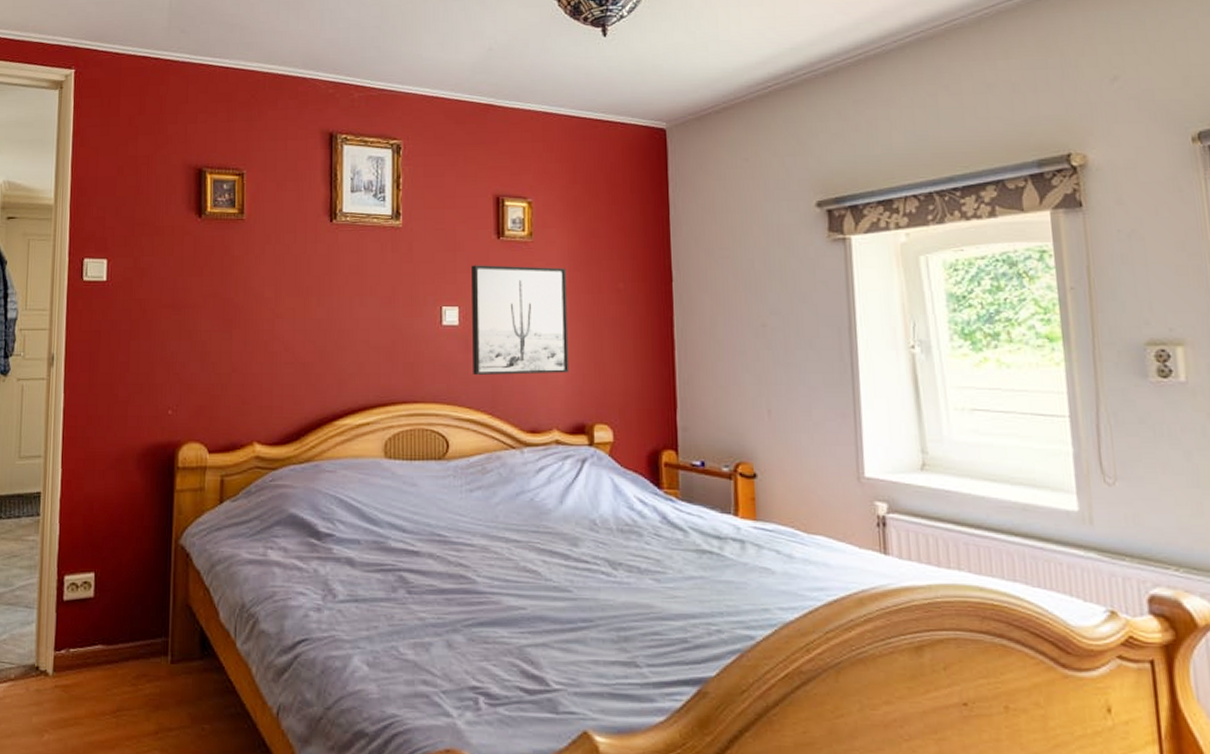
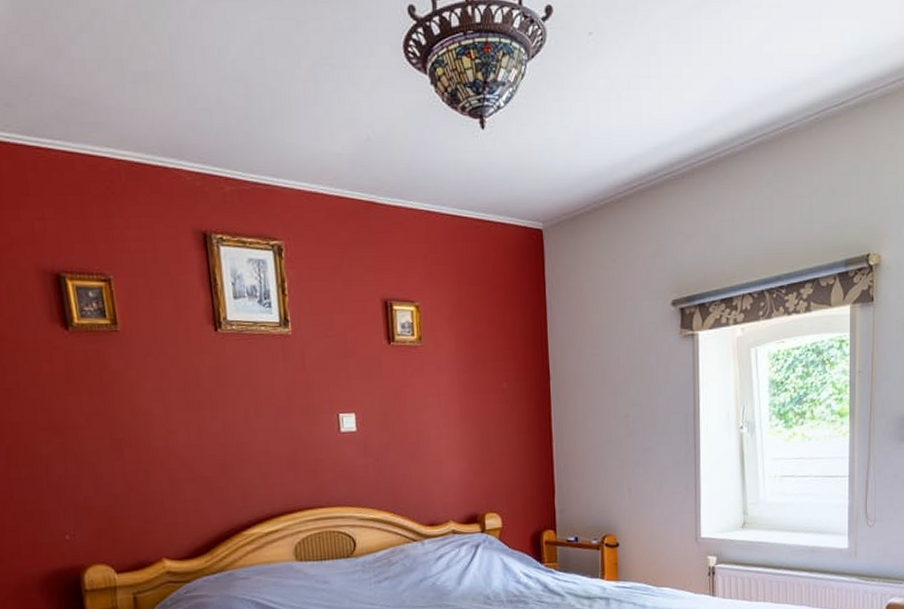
wall art: present [472,265,569,375] -> none [365,370,462,477]

